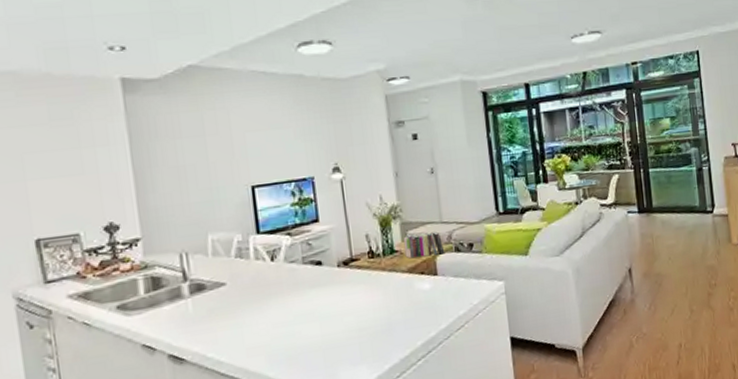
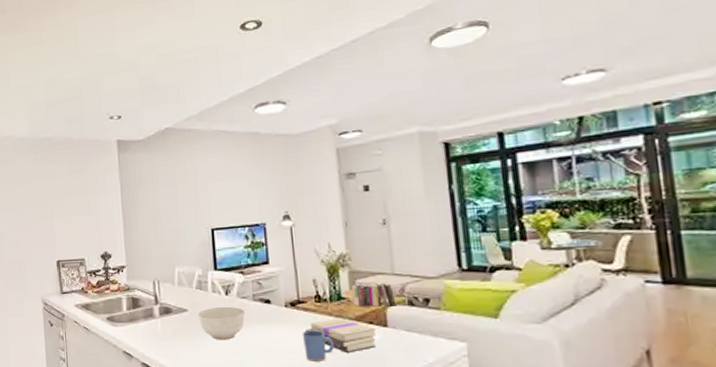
bowl: none [239,273,295,314] -> present [198,307,245,340]
mug: none [356,287,389,321] -> present [302,330,334,362]
books: none [360,271,427,307] -> present [306,318,376,353]

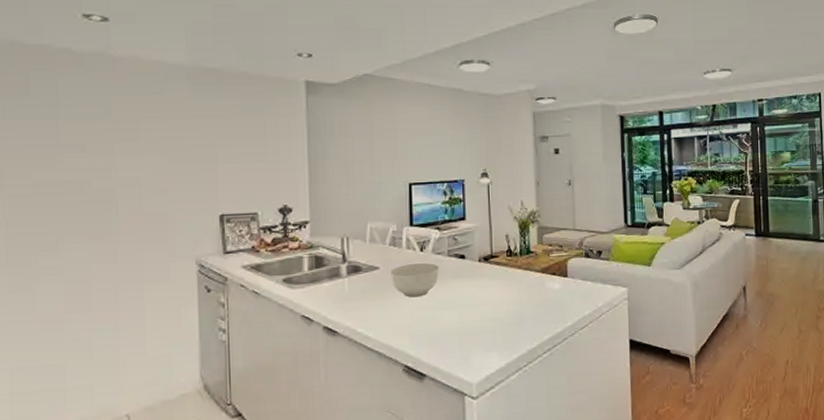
mug: present [302,330,334,362] -> none [493,282,521,313]
books: present [306,318,376,353] -> none [497,270,557,302]
books: present [351,282,397,307] -> none [539,237,576,260]

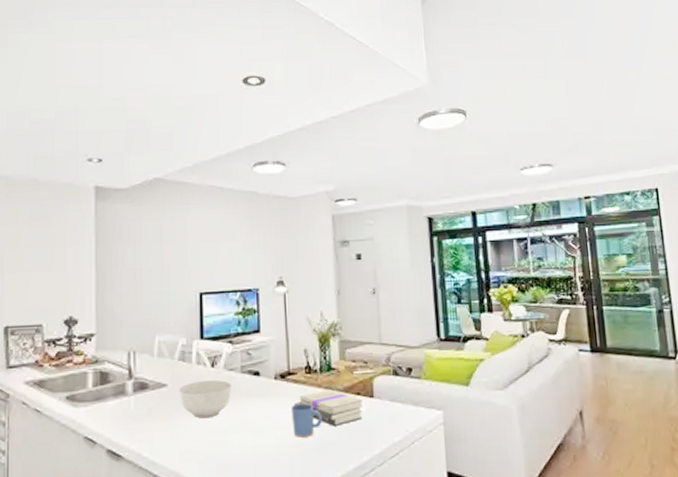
mug: none [493,282,521,313] -> present [290,403,322,438]
books: none [497,270,557,302] -> present [295,389,363,426]

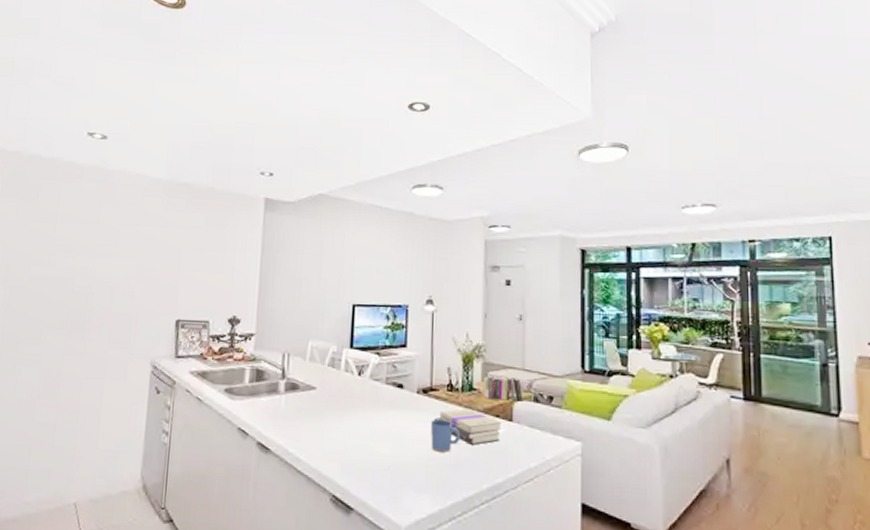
bowl: present [180,380,231,419] -> none [327,388,375,424]
books: none [341,351,383,378] -> present [483,375,523,401]

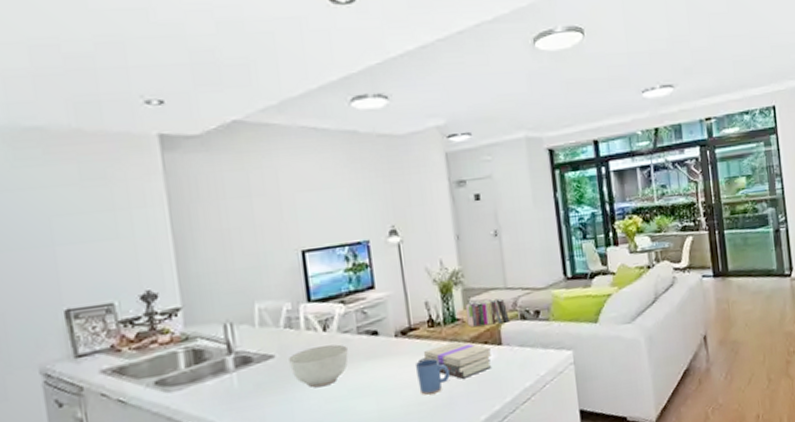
bowl: none [327,388,375,424] -> present [289,344,349,388]

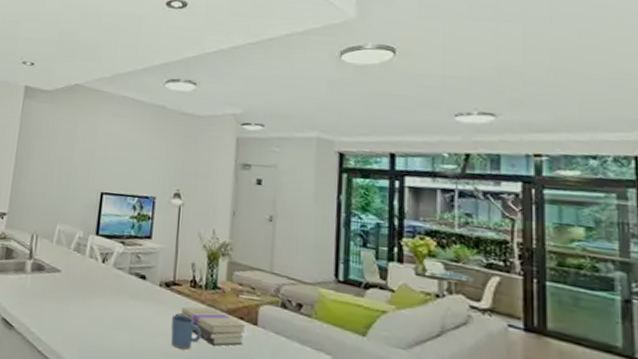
bowl: present [289,344,349,388] -> none [70,273,118,310]
books: present [465,298,510,328] -> none [227,274,270,306]

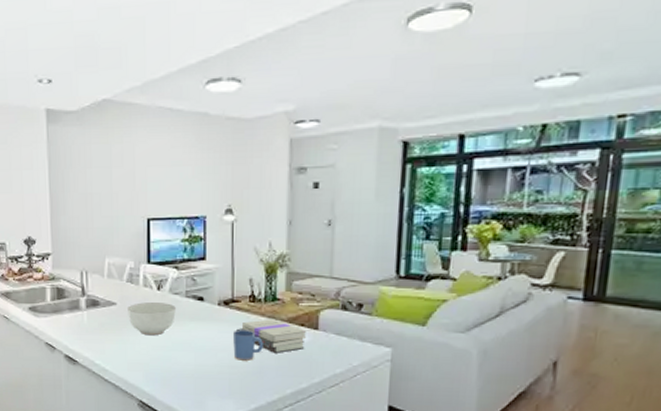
bowl: none [70,273,118,310] -> present [128,302,176,336]

